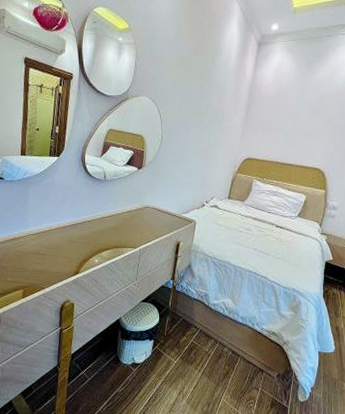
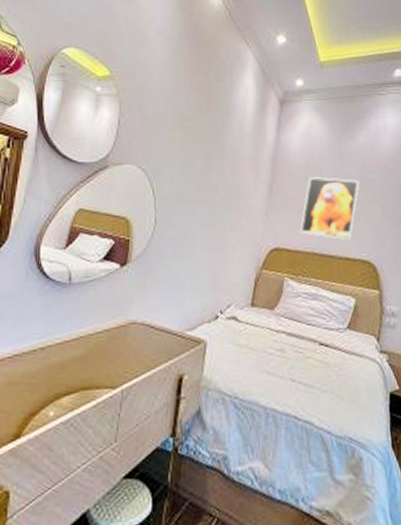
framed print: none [268,104,318,153] -> present [300,177,360,241]

